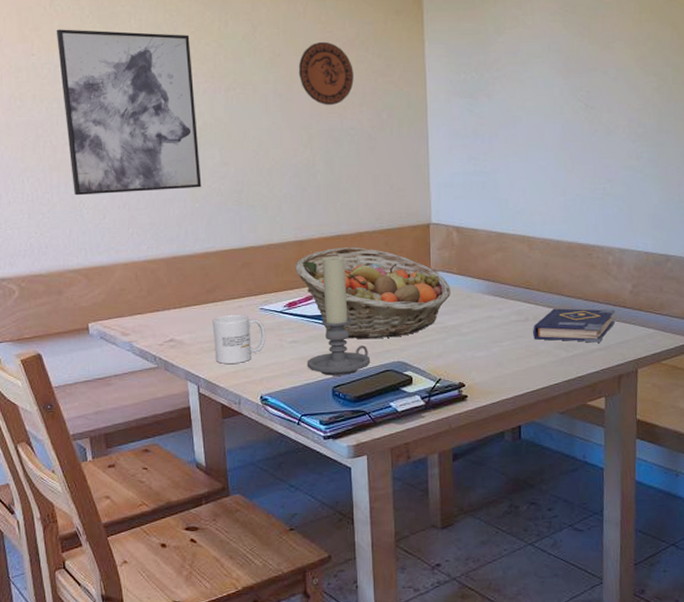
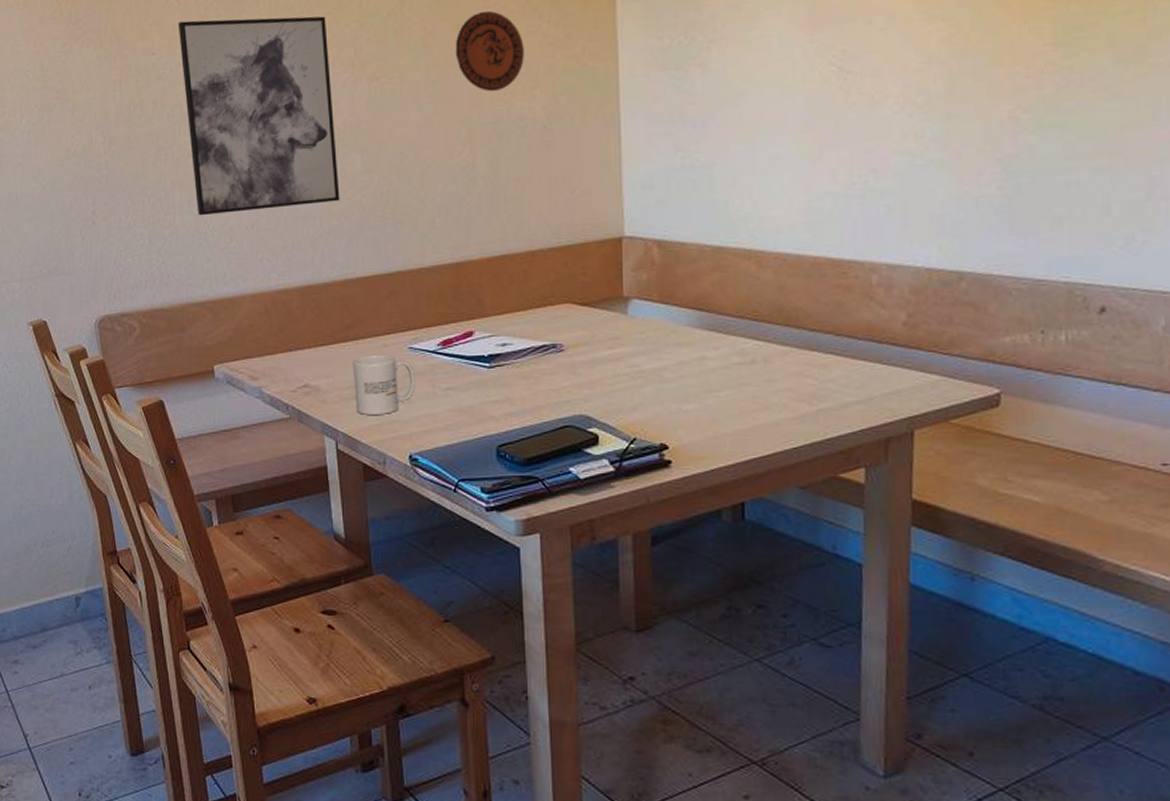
fruit basket: present [295,247,451,340] -> none [451,269,650,387]
candle holder: present [307,256,371,376] -> none [465,281,545,432]
book: present [533,308,616,343] -> none [762,346,882,394]

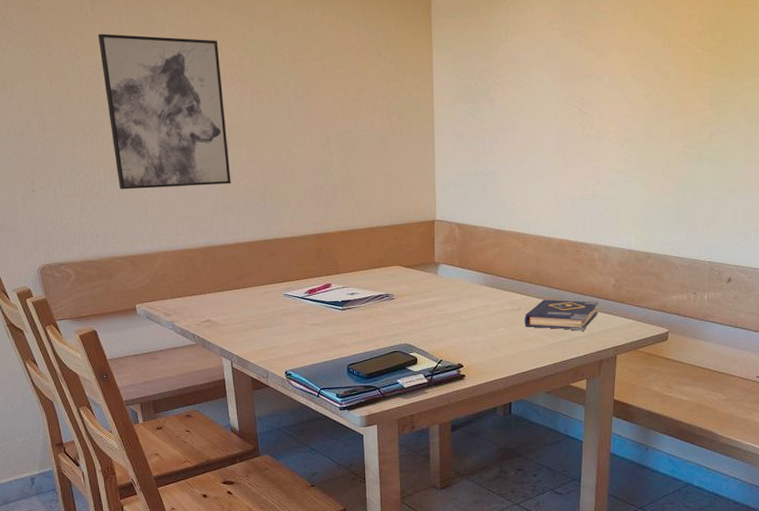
mug: present [352,355,416,416] -> none [243,300,290,343]
decorative plate: present [455,10,524,92] -> none [316,47,367,109]
book: none [762,346,882,394] -> present [525,299,599,331]

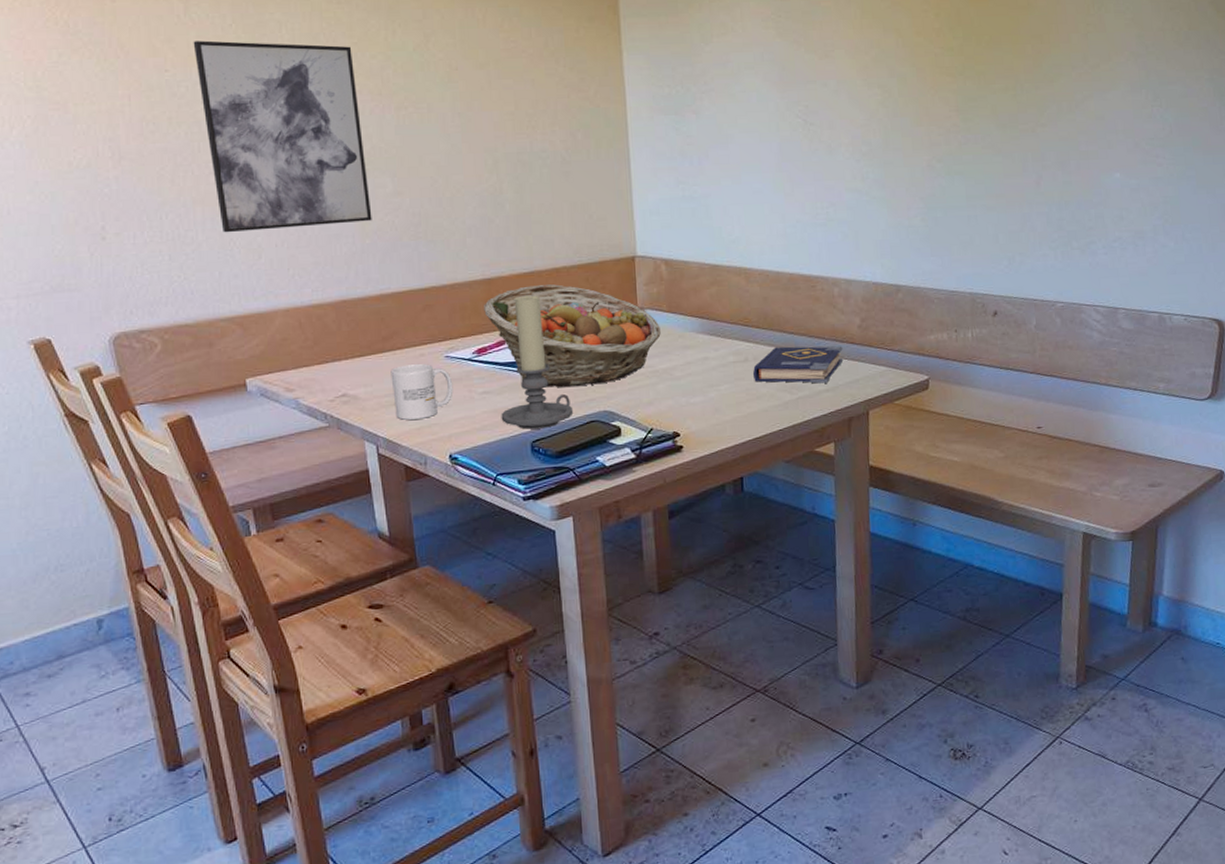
mug: none [243,300,290,343] -> present [390,364,453,421]
fruit basket: none [315,241,452,324] -> present [484,284,661,388]
candle holder: none [325,248,381,355] -> present [501,295,574,430]

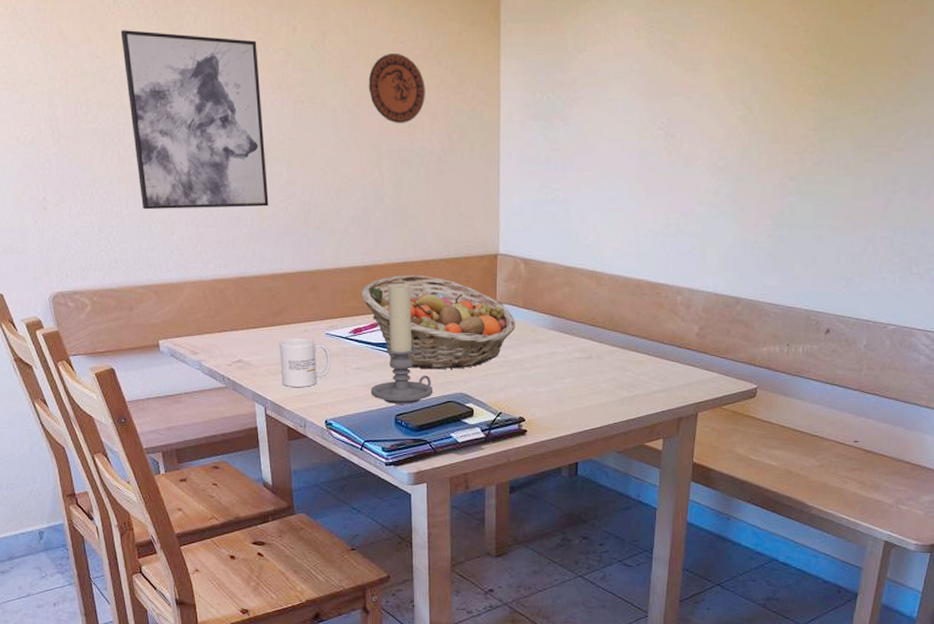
decorative plate: none [479,52,544,126] -> present [368,52,425,124]
book: present [753,346,844,384] -> none [596,347,680,384]

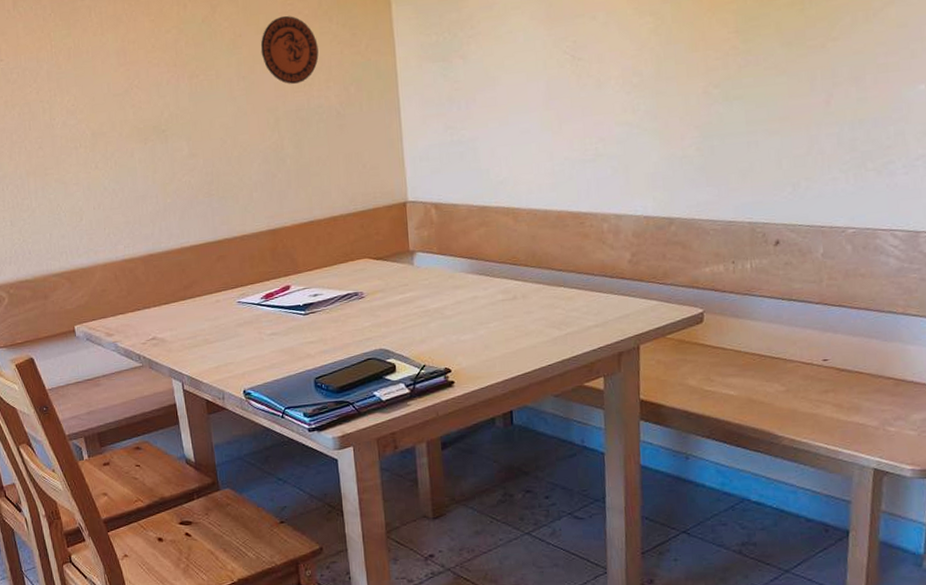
wall art: present [120,30,269,210] -> none [21,23,172,200]
mug: present [279,339,331,388] -> none [191,309,245,360]
fruit basket: present [361,275,515,370] -> none [270,232,432,328]
candle holder: present [370,283,433,404] -> none [287,242,352,367]

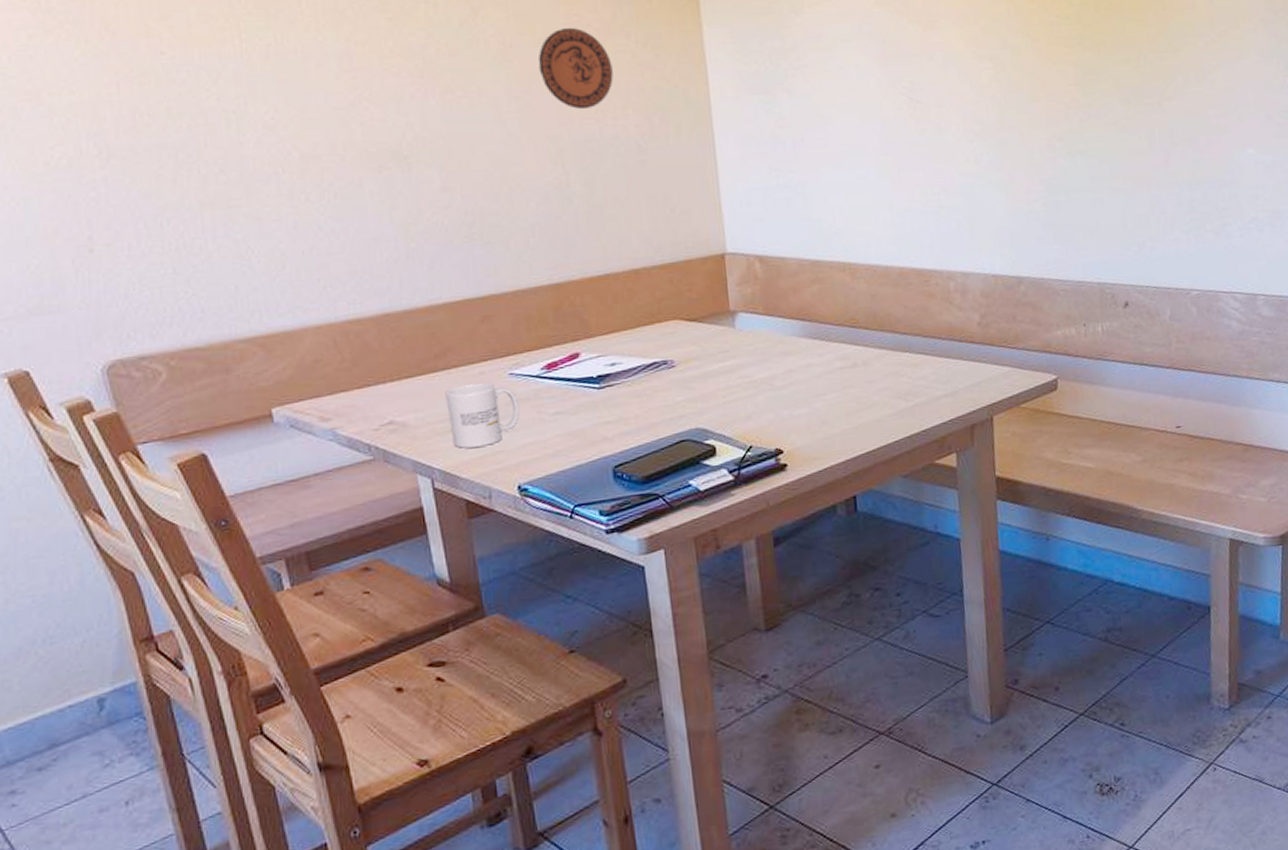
mug: none [191,309,245,360] -> present [445,383,520,449]

